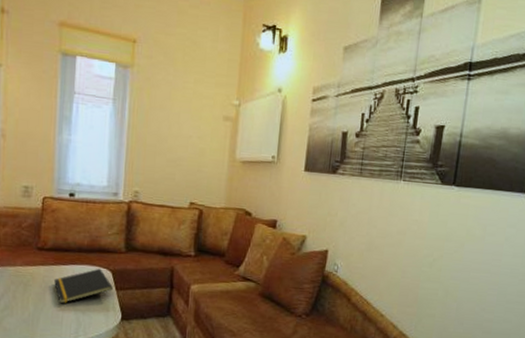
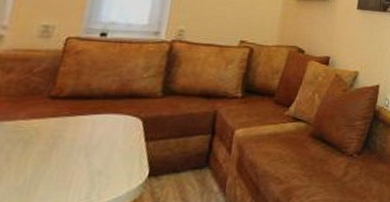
notepad: present [54,268,113,304] -> none [66,117,142,163]

